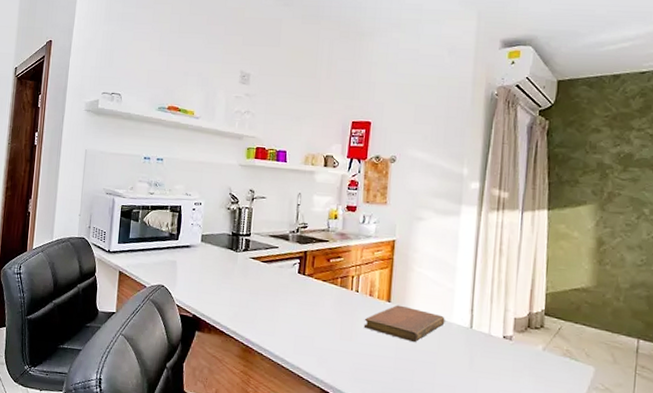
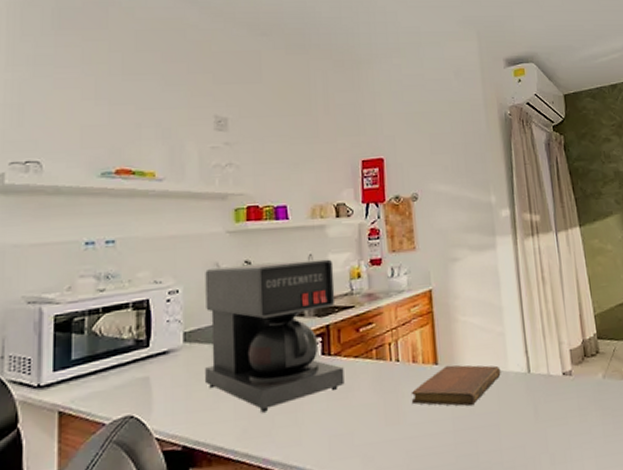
coffee maker: none [213,190,317,306] -> present [205,259,345,413]

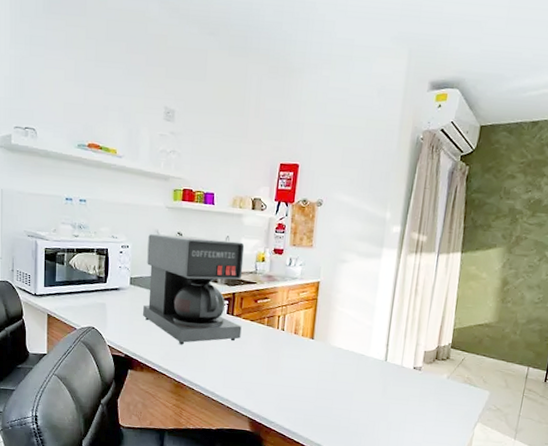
notebook: present [411,365,501,406] -> none [288,341,363,375]

